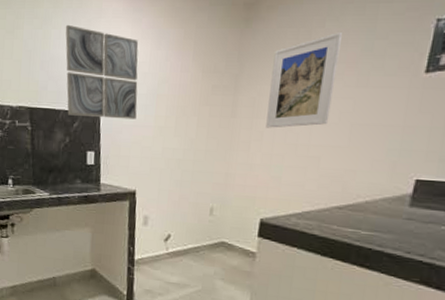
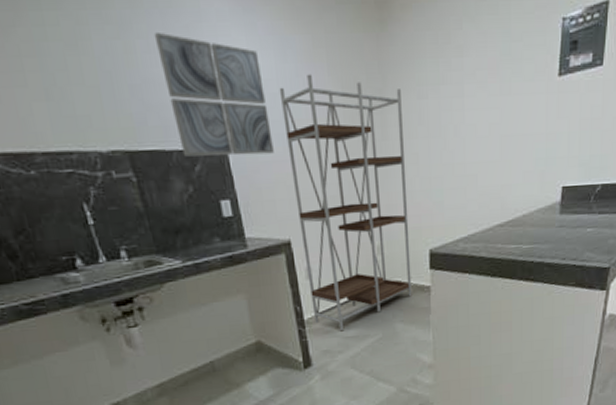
shelving unit: none [143,59,256,277] -> present [279,74,412,332]
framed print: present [266,31,342,128] -> none [416,33,480,149]

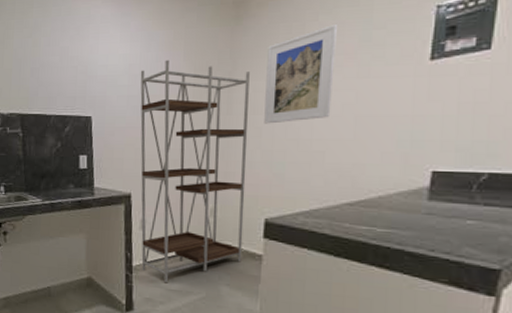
wall art: present [153,31,274,157] -> none [54,32,129,121]
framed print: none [416,33,480,149] -> present [264,23,337,124]

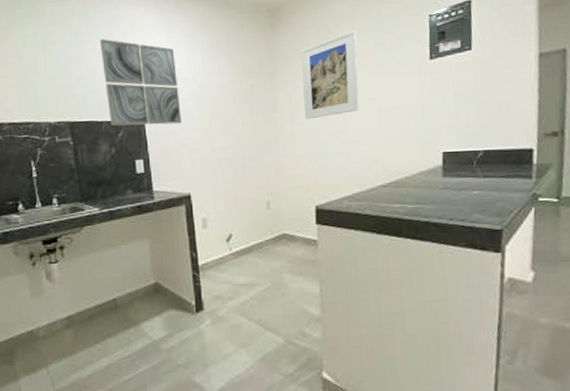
wall art: none [54,32,129,121] -> present [99,38,181,126]
shelving unit: present [140,59,250,283] -> none [188,63,300,279]

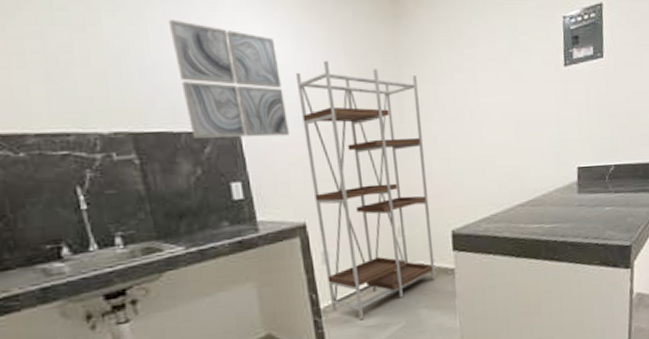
shelving unit: none [188,63,300,279] -> present [295,60,436,320]
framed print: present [301,29,359,119] -> none [430,28,495,131]

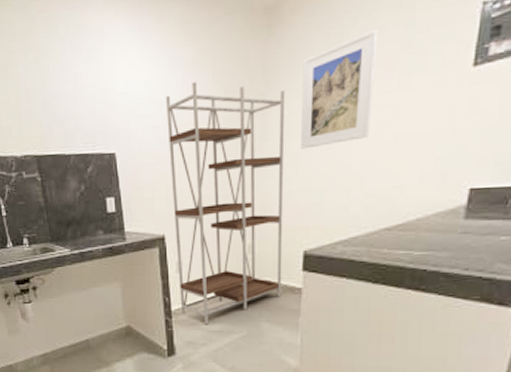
wall art: present [168,19,289,138] -> none [64,54,156,160]
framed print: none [430,28,495,131] -> present [301,28,377,149]

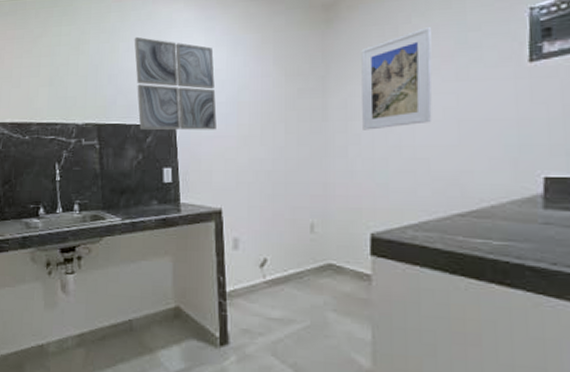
wall art: none [64,54,156,160] -> present [134,36,217,130]
shelving unit: present [165,81,284,325] -> none [227,64,348,311]

